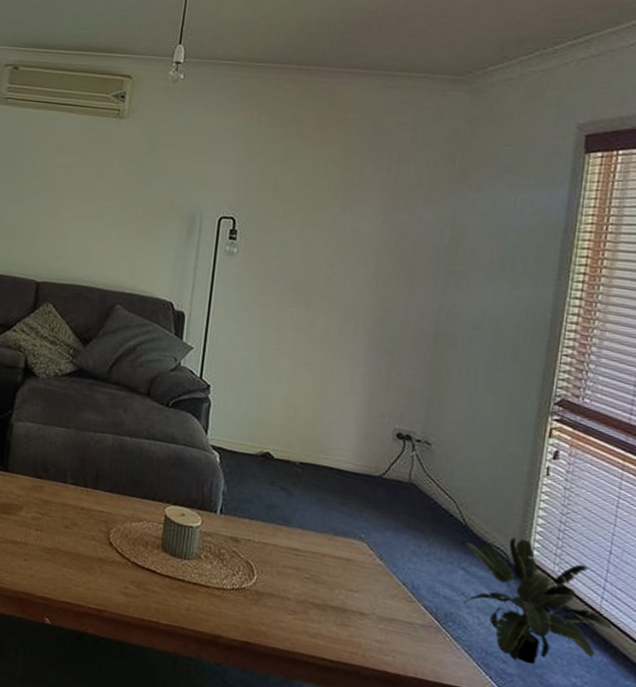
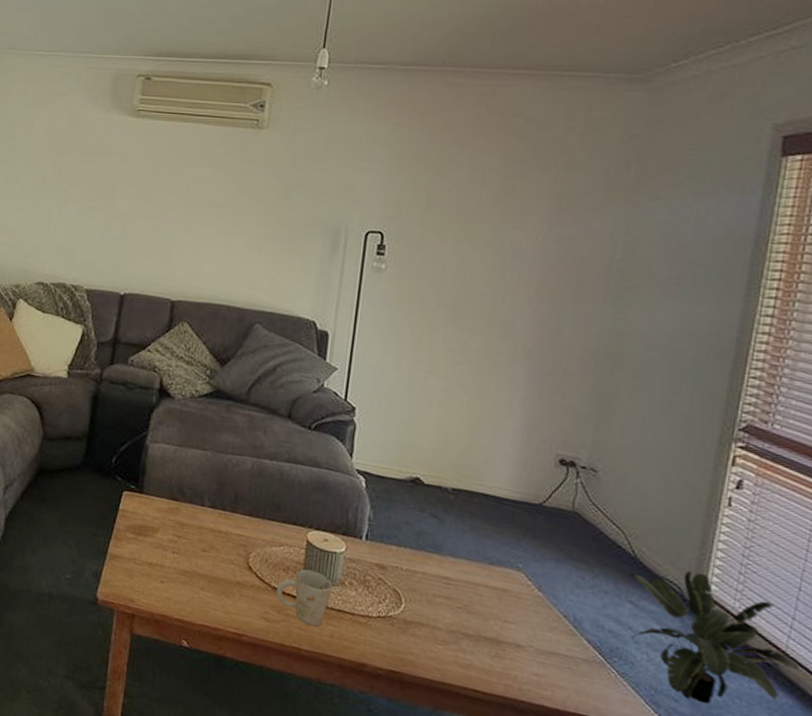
mug: none [135,544,190,600] -> present [276,569,333,626]

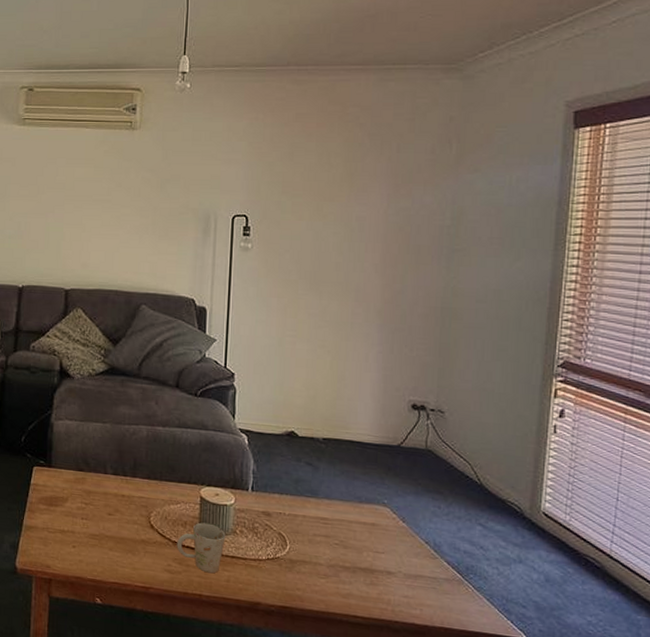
potted plant: present [630,570,800,703] -> none [478,492,623,606]

